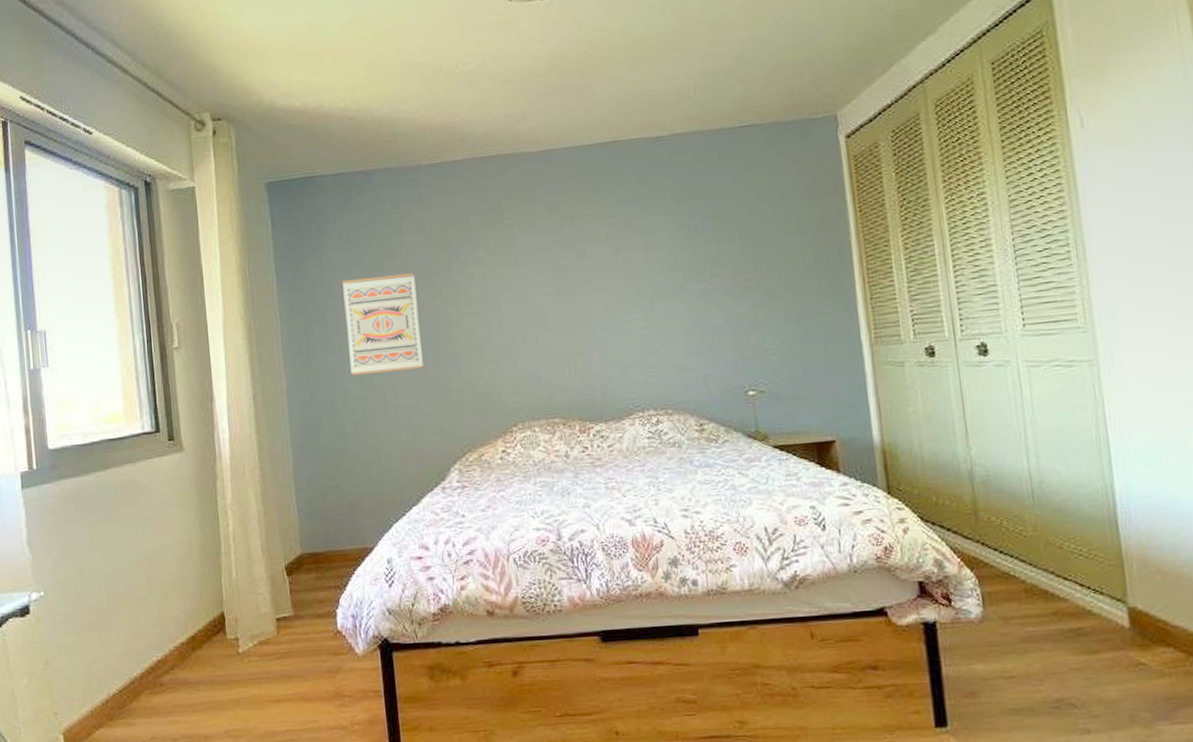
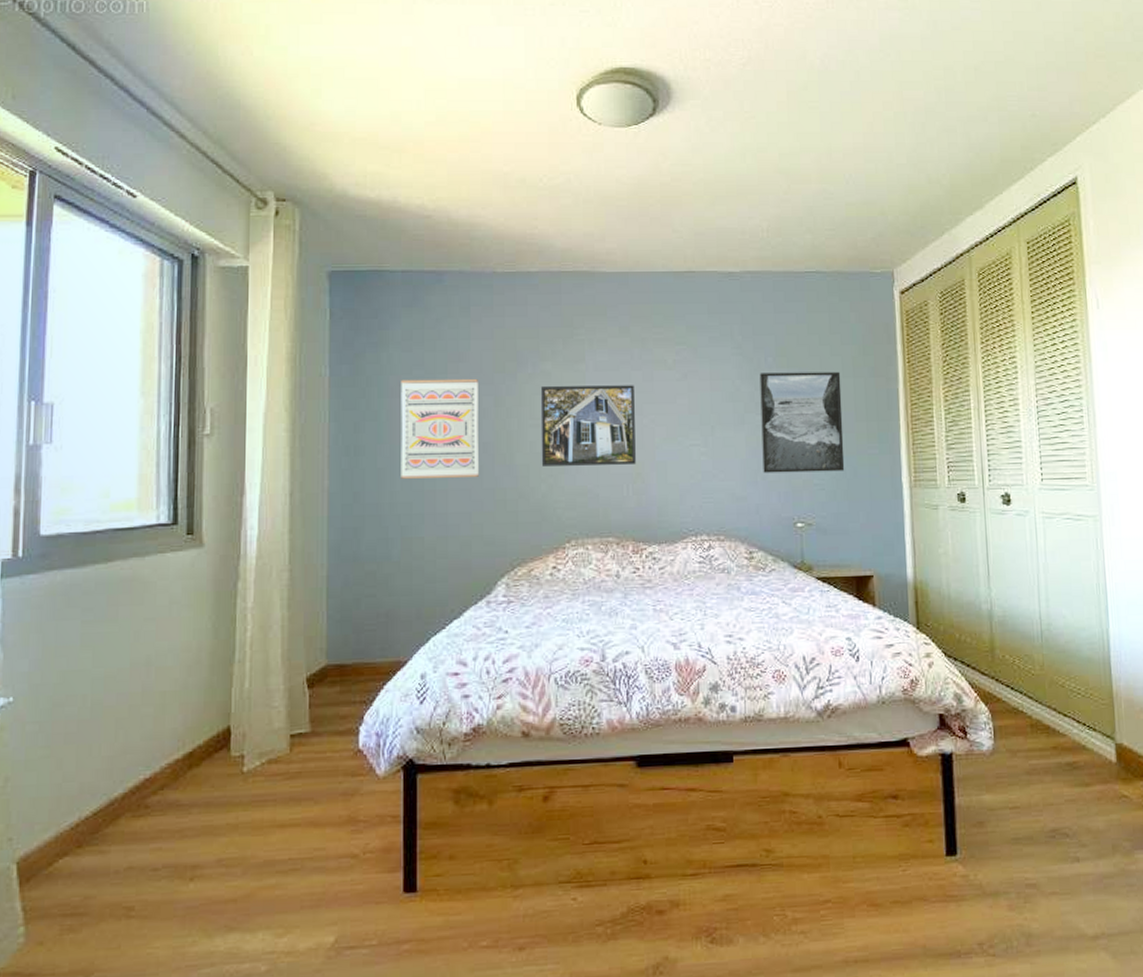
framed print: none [474,264,576,353] -> present [540,385,636,466]
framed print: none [697,229,797,343] -> present [759,371,845,473]

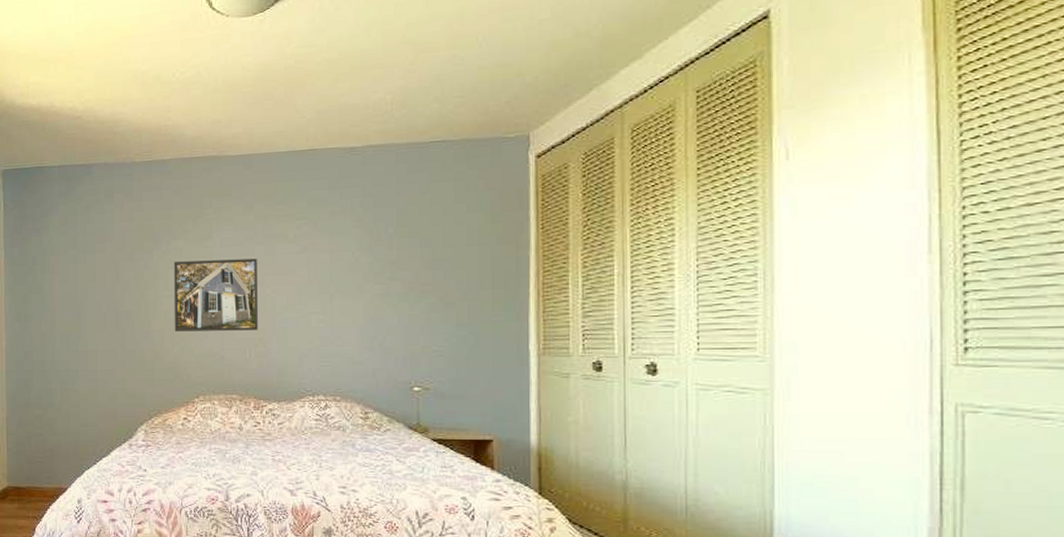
wall art: present [401,378,479,479] -> none [59,256,122,341]
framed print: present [759,371,845,473] -> none [379,240,466,340]

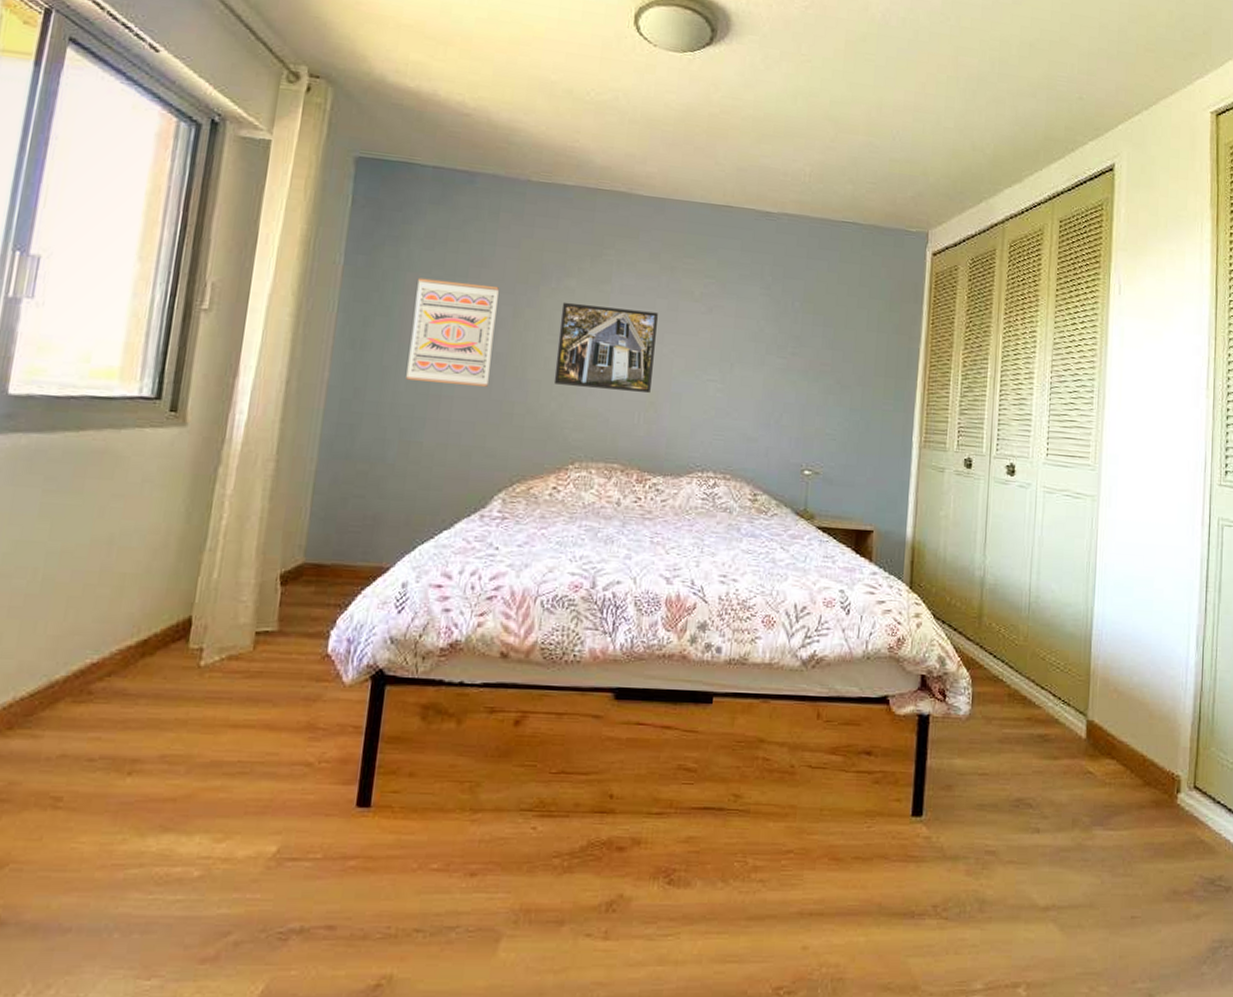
wall art: none [59,256,122,341] -> present [406,278,499,387]

